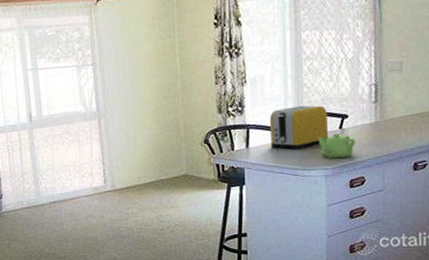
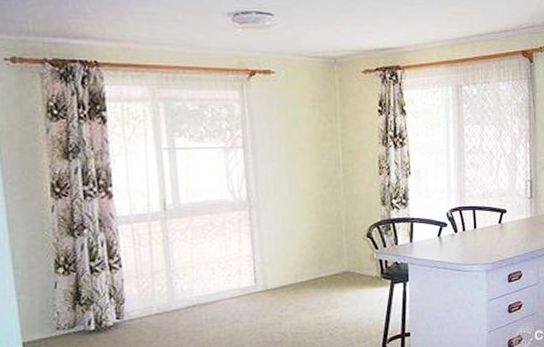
toaster: present [269,105,328,149] -> none [433,199,488,244]
teapot: present [318,133,355,159] -> none [479,227,513,253]

